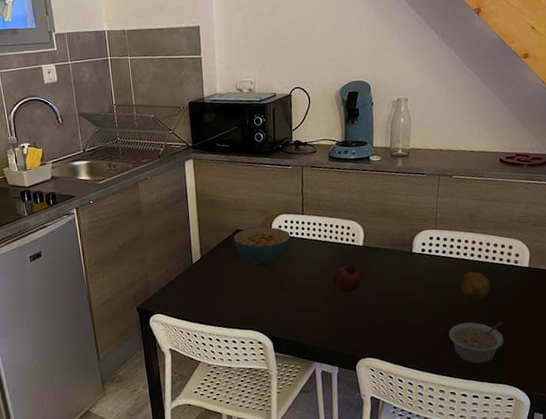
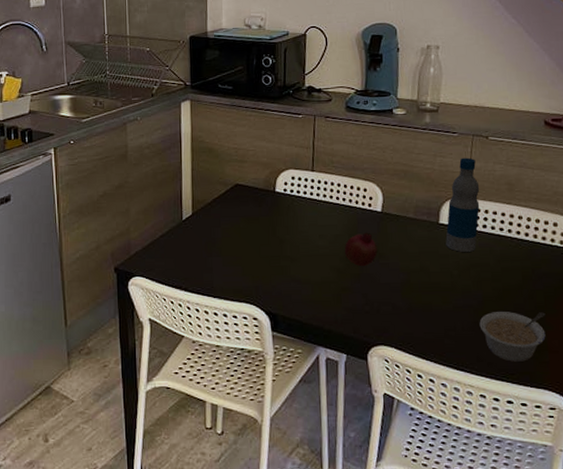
cereal bowl: present [234,227,292,267] -> none [232,182,298,229]
bottle: none [418,194,447,276] -> present [445,157,480,252]
fruit: present [461,271,492,300] -> none [495,249,532,285]

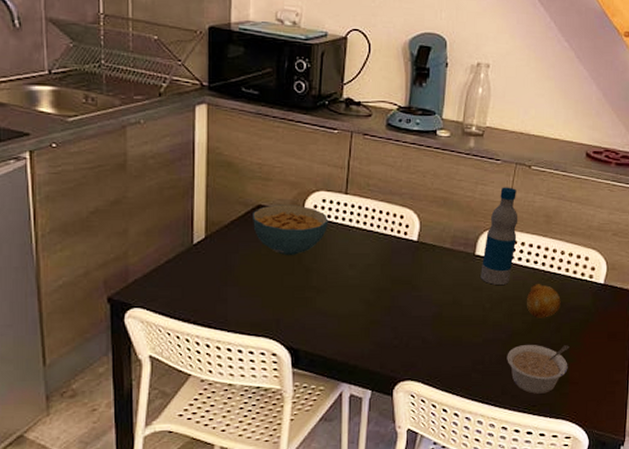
cereal bowl: none [232,182,298,229] -> present [253,205,329,256]
fruit: present [344,232,378,267] -> none [375,262,411,299]
fruit: none [495,249,532,285] -> present [527,283,561,318]

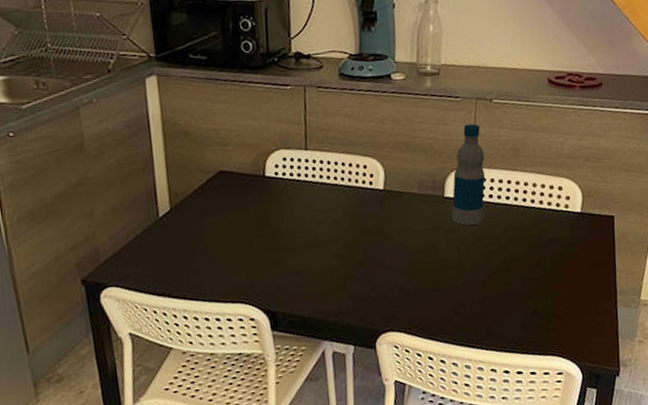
cereal bowl: present [253,205,329,256] -> none [215,166,292,219]
legume: present [507,345,570,394] -> none [488,279,553,333]
fruit: present [527,283,561,318] -> none [502,218,538,255]

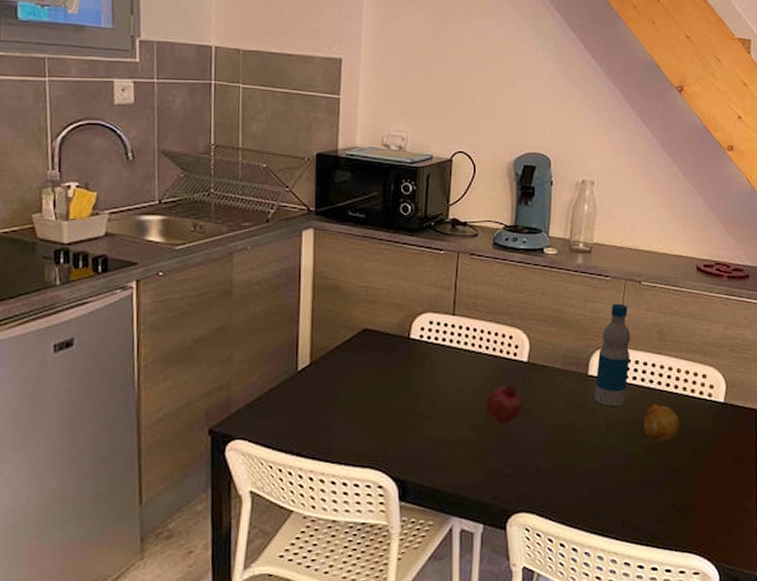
fruit: none [345,213,382,251] -> present [485,385,522,424]
fruit: none [502,218,538,255] -> present [644,403,680,441]

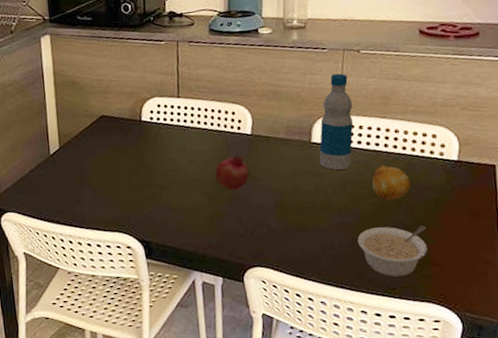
legume: none [626,470,692,525] -> present [357,226,428,277]

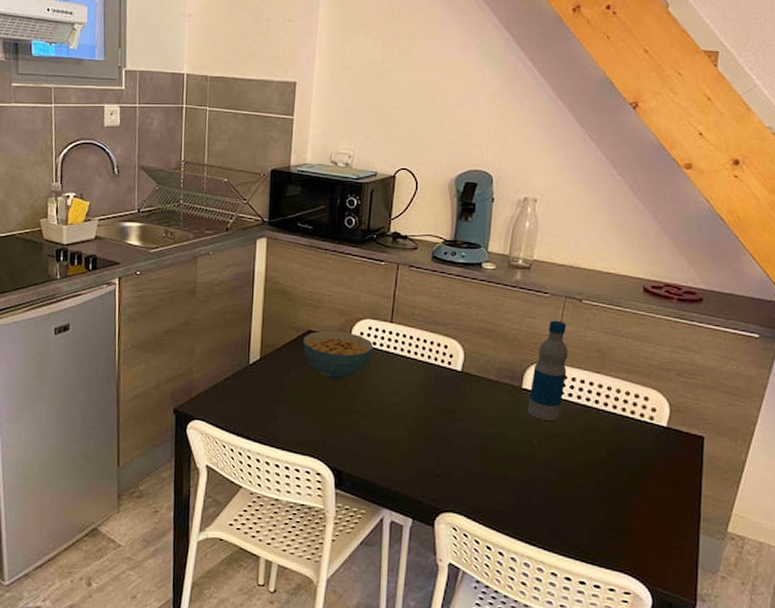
cereal bowl: none [97,112,165,159] -> present [303,330,374,380]
fruit: present [215,155,249,191] -> none [418,391,454,428]
legume: present [357,226,428,277] -> none [556,486,628,541]
fruit: present [372,164,411,200] -> none [579,421,617,459]

